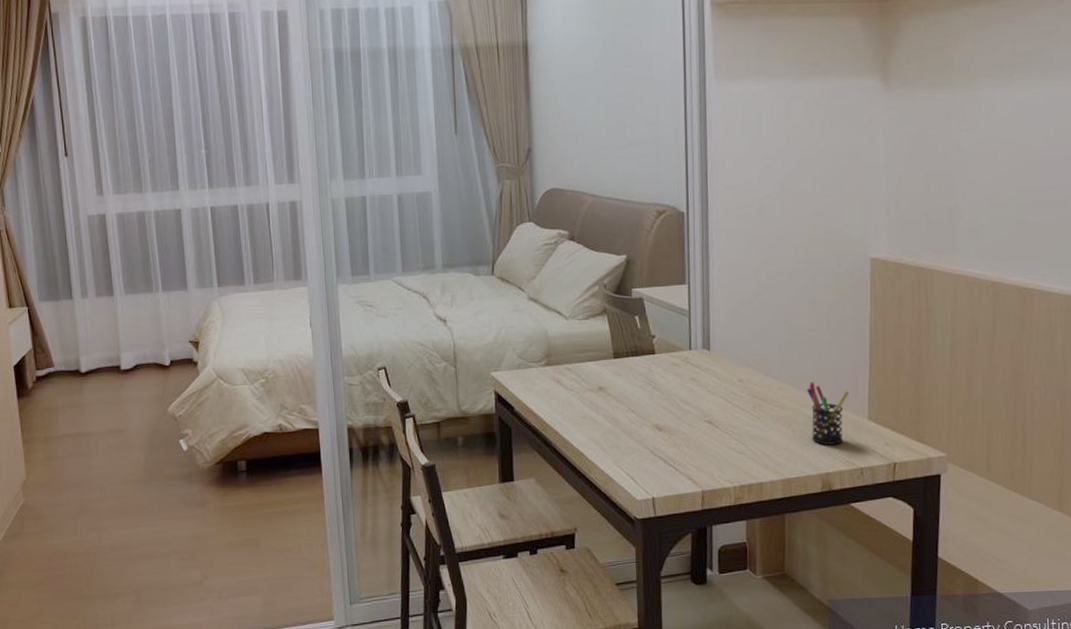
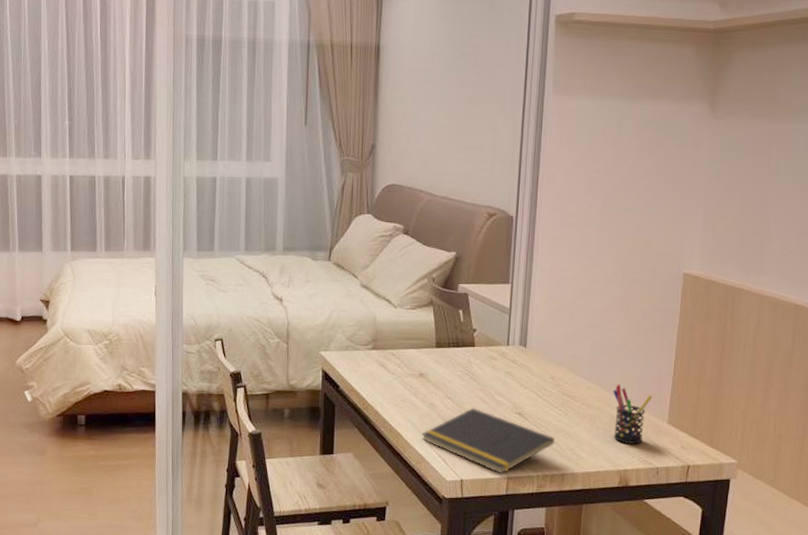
notepad: none [606,419,750,489] -> present [421,407,555,474]

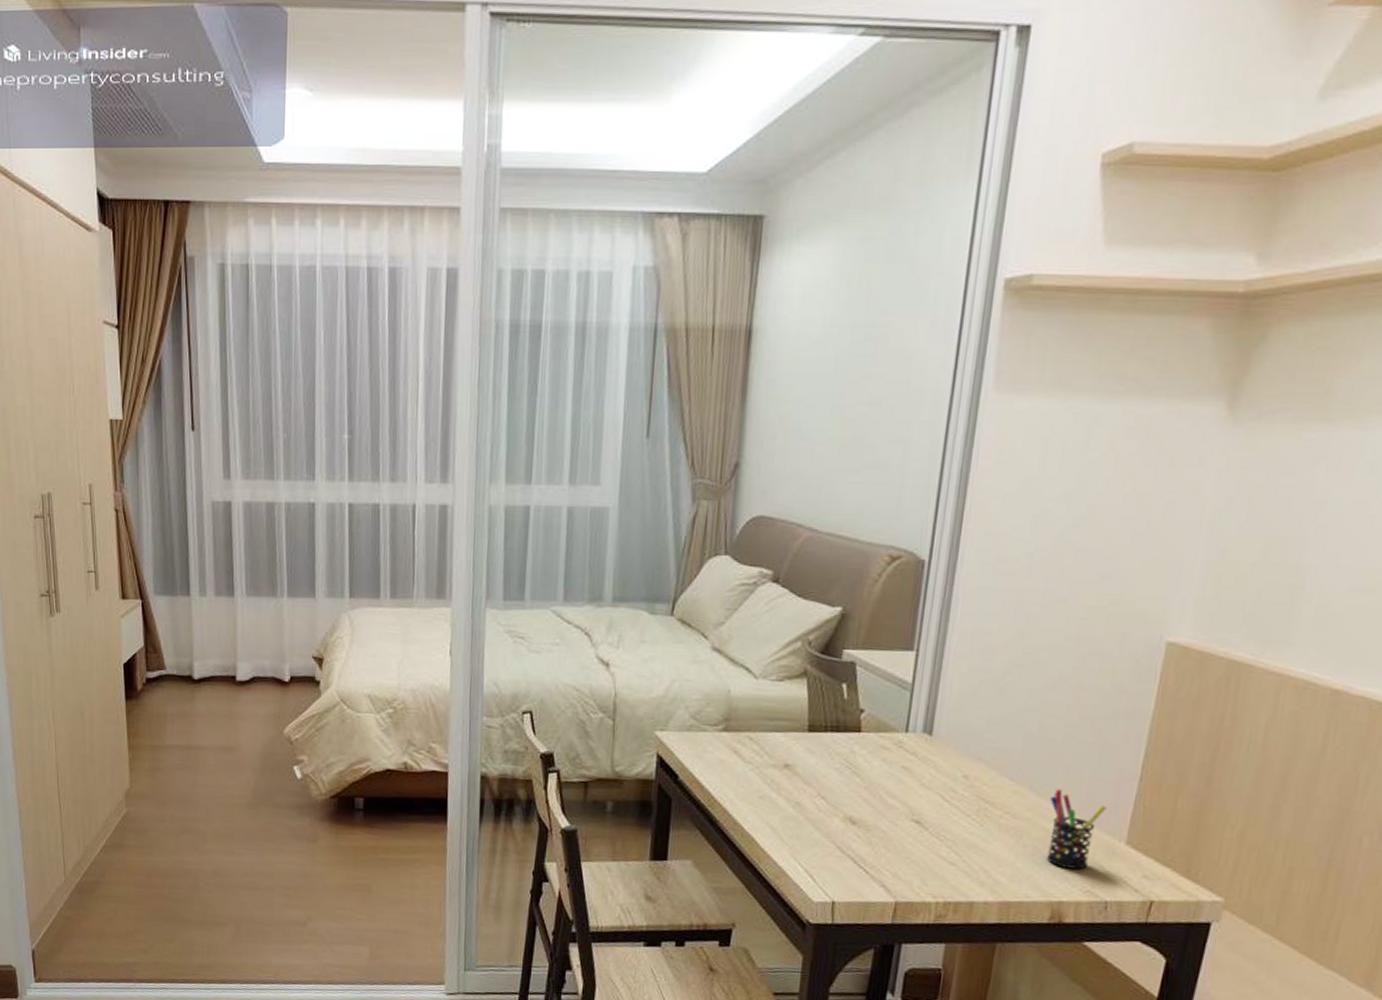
notepad: present [421,407,555,474] -> none [783,810,964,898]

